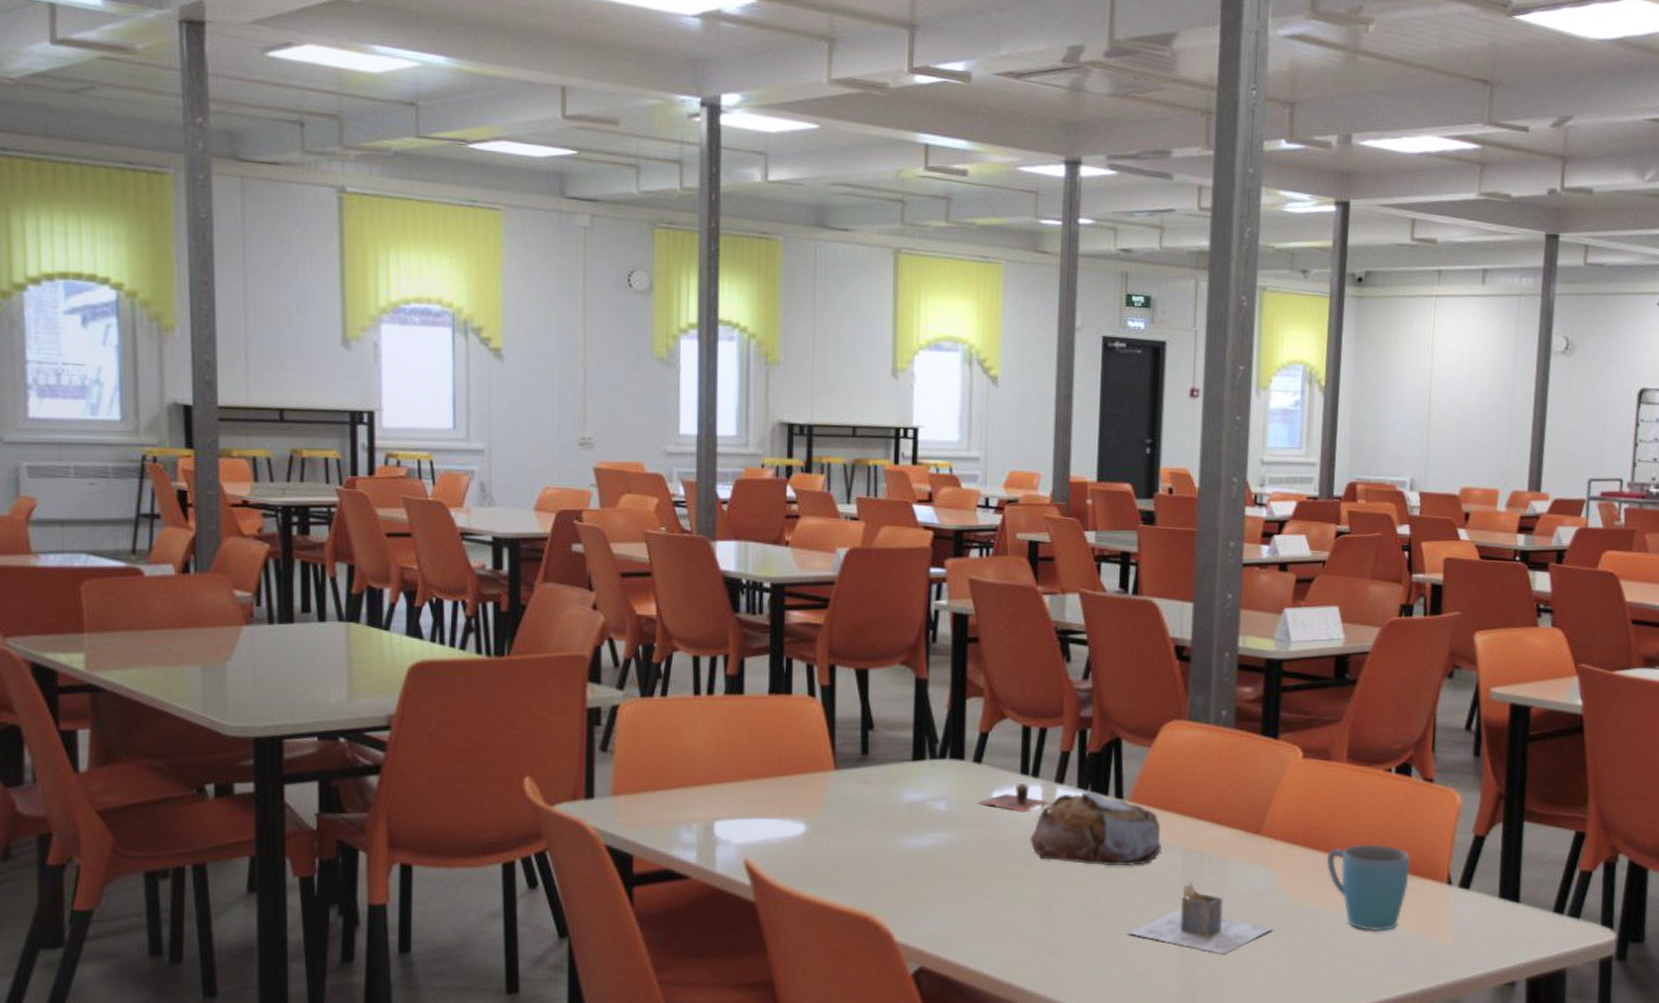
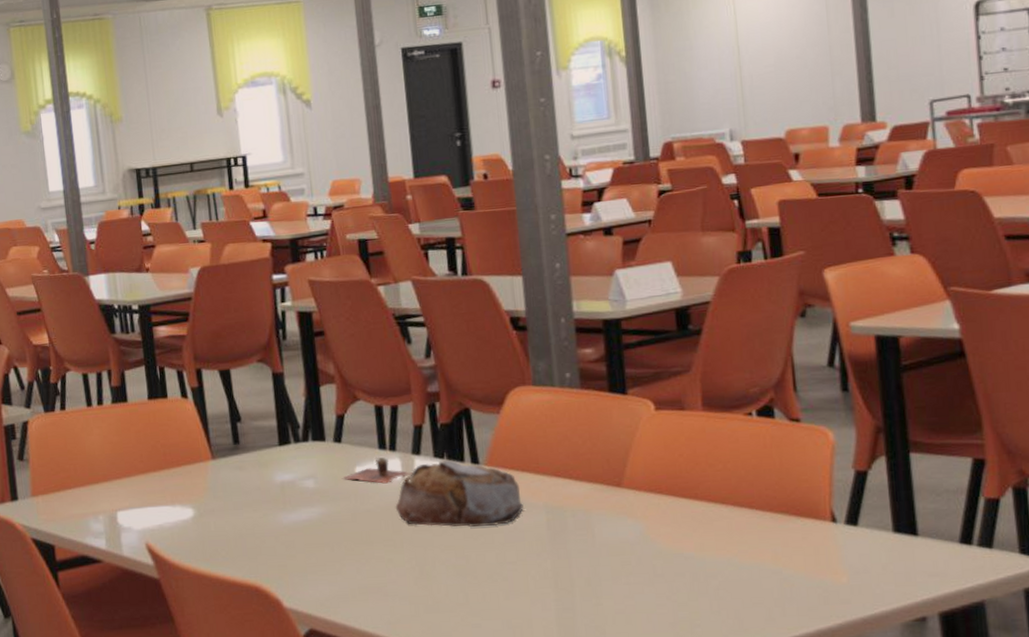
napkin holder: present [1126,883,1273,955] -> none [500,537,649,605]
mug: present [1326,844,1411,932] -> none [695,487,789,574]

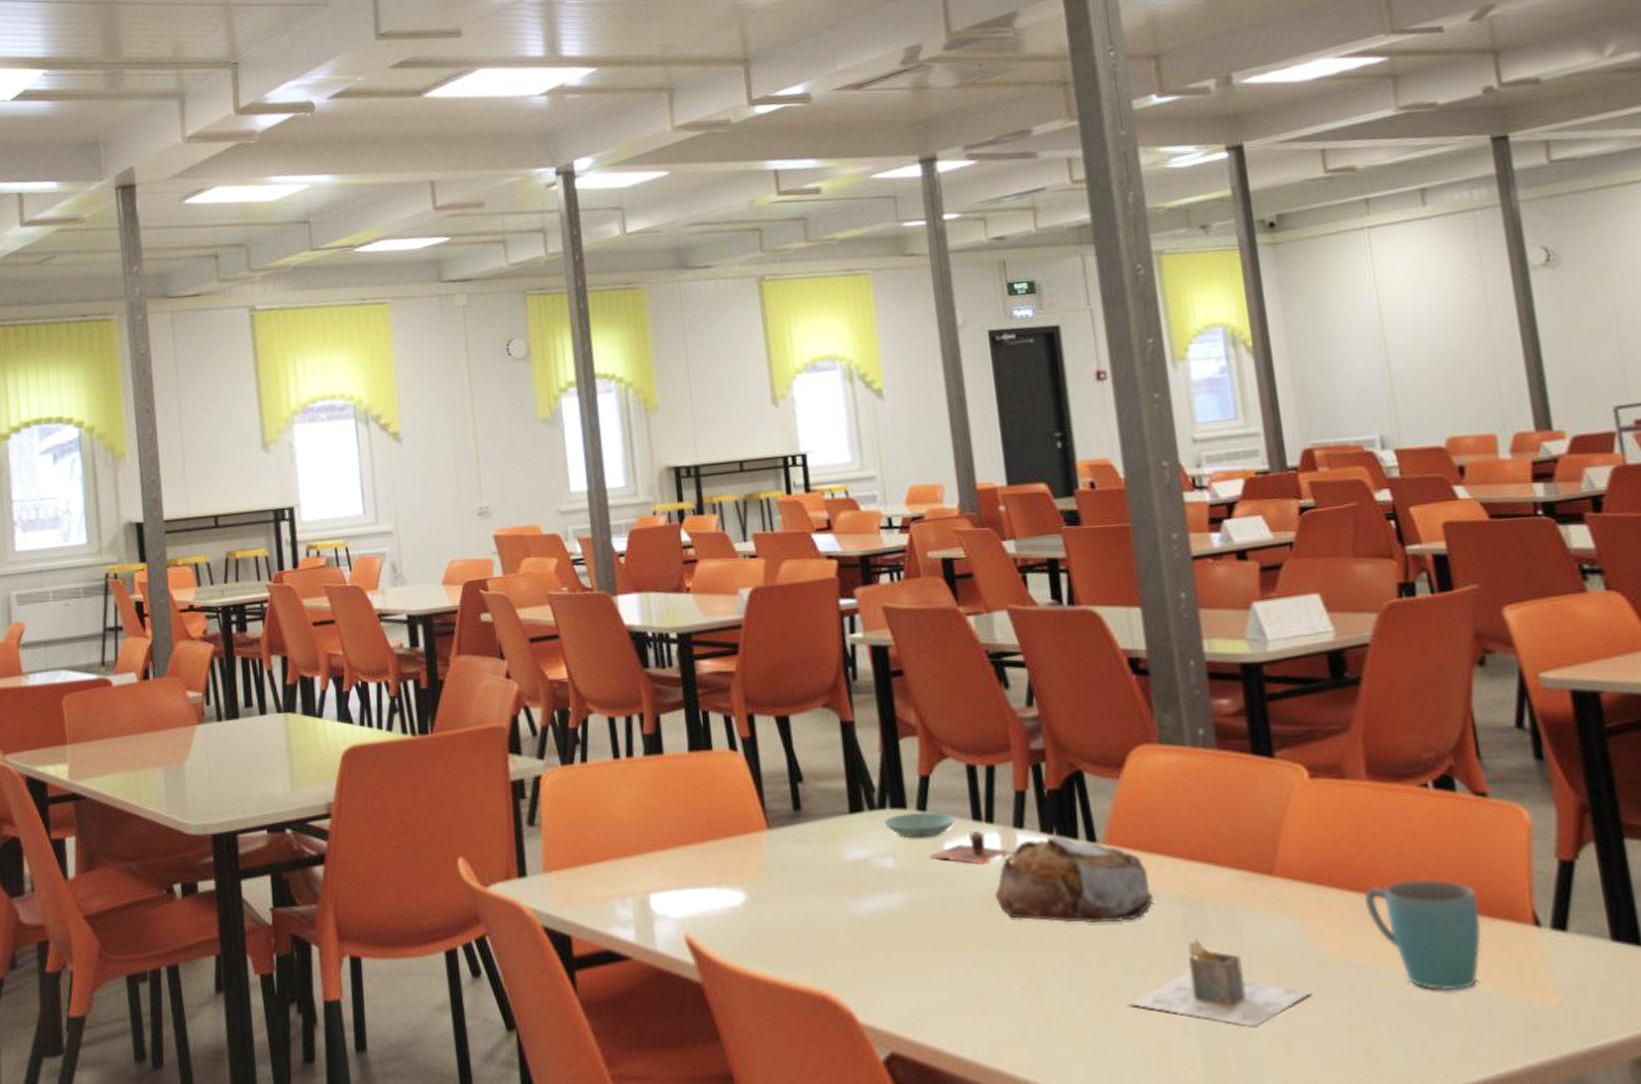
saucer: none [307,443,365,465] -> present [884,811,955,839]
napkin holder: none [500,537,649,605] -> present [1127,939,1312,1028]
mug: none [695,487,789,574] -> present [1365,879,1482,991]

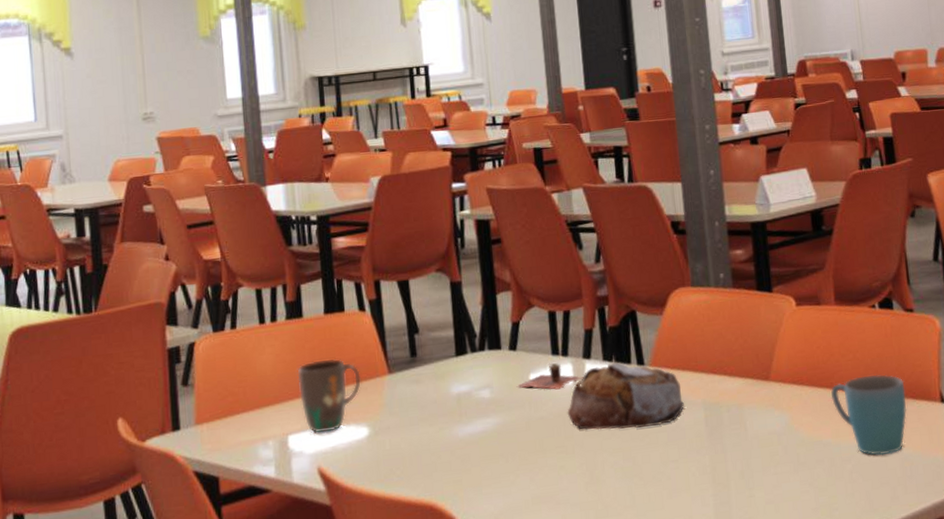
mug: none [658,805,734,895] -> present [297,358,361,434]
saucer: present [884,811,955,839] -> none [483,350,539,373]
napkin holder: present [1127,939,1312,1028] -> none [664,433,794,496]

